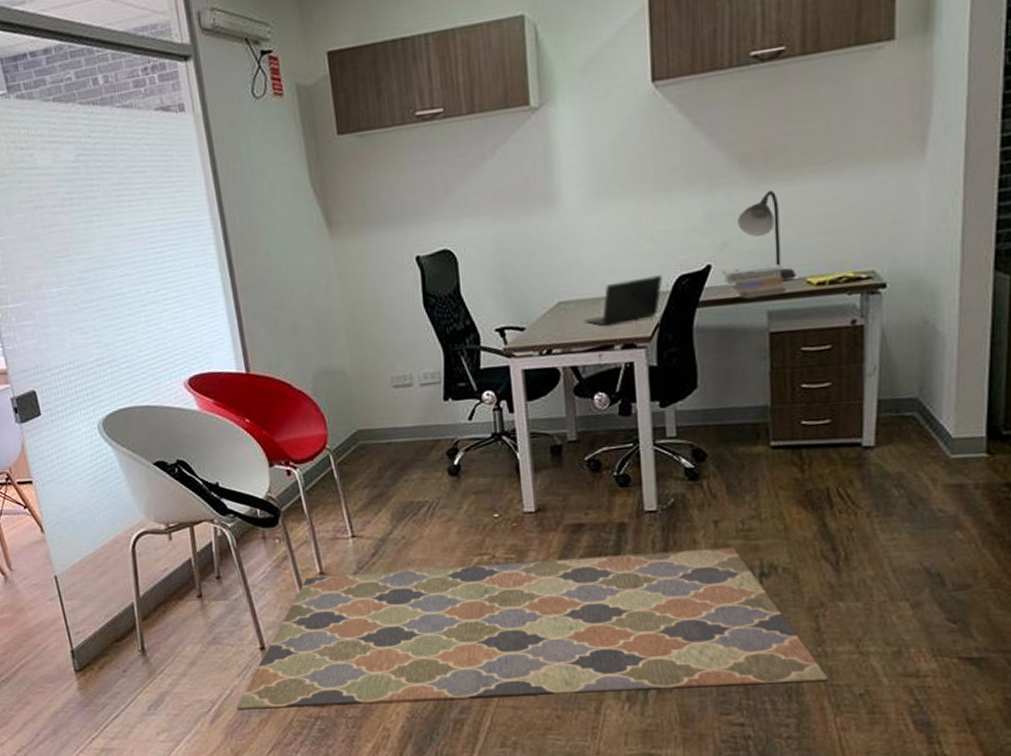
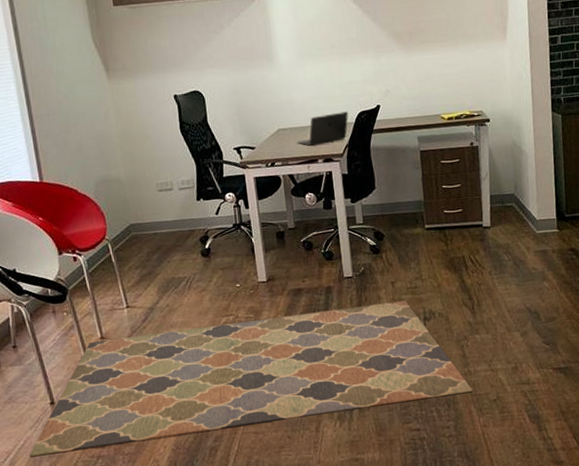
books: present [721,263,786,300] -> none [386,105,429,129]
desk lamp: present [738,190,796,282] -> none [395,57,434,117]

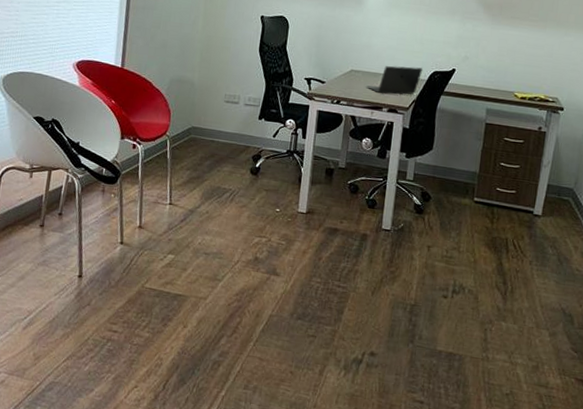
rug: present [29,300,474,457] -> none [47,228,487,380]

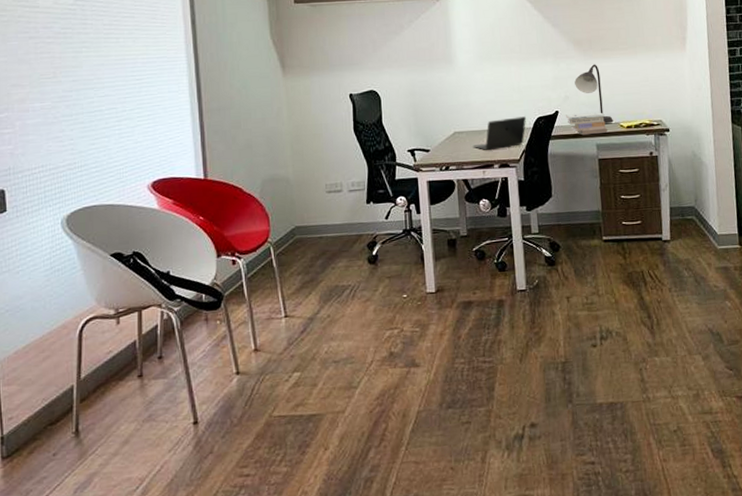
books: none [461,74,501,99] -> present [565,112,608,136]
desk lamp: none [477,30,509,92] -> present [574,64,613,125]

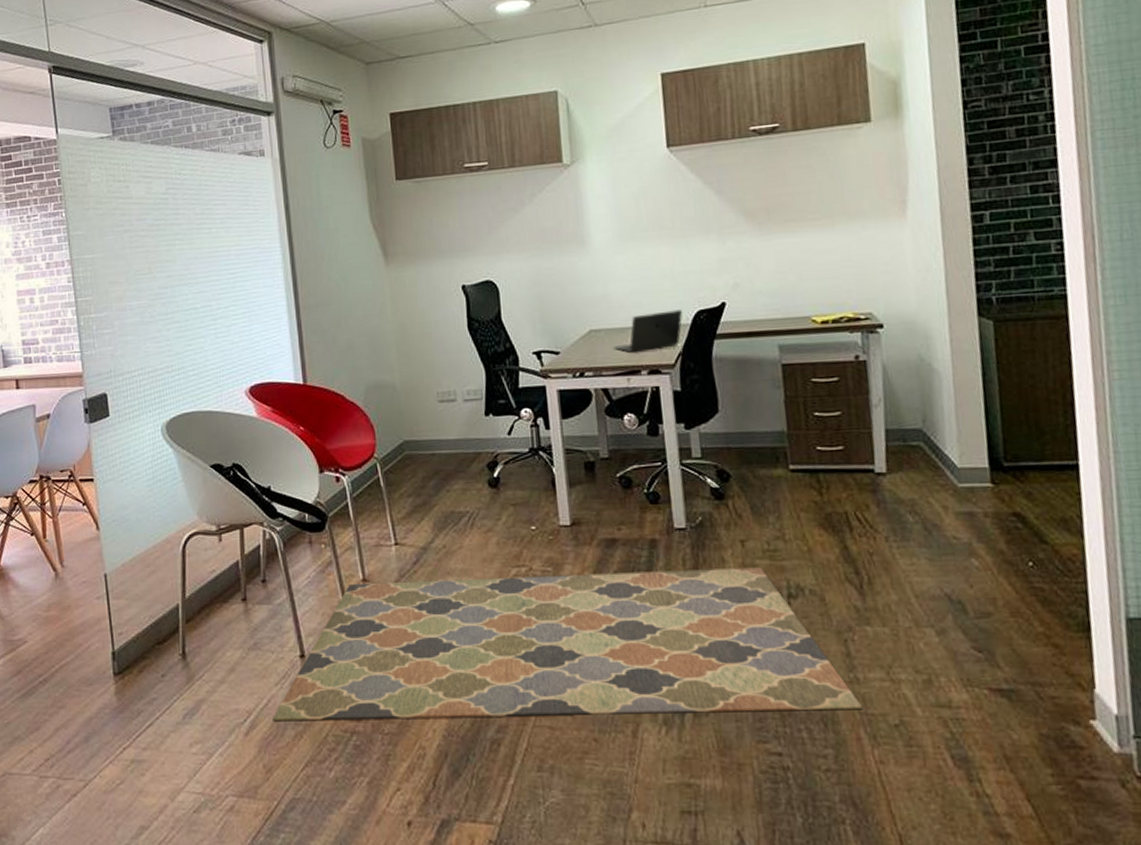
rug: none [165,317,652,486] -> present [272,567,863,722]
books: present [565,112,608,136] -> none [734,303,794,334]
desk lamp: present [574,64,613,125] -> none [747,240,802,319]

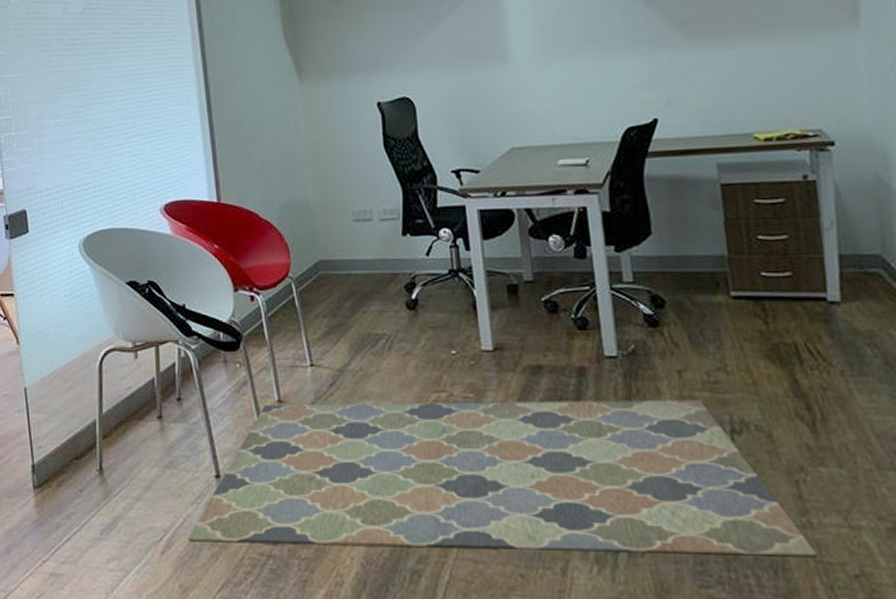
laptop: present [615,310,683,353] -> none [538,126,612,171]

